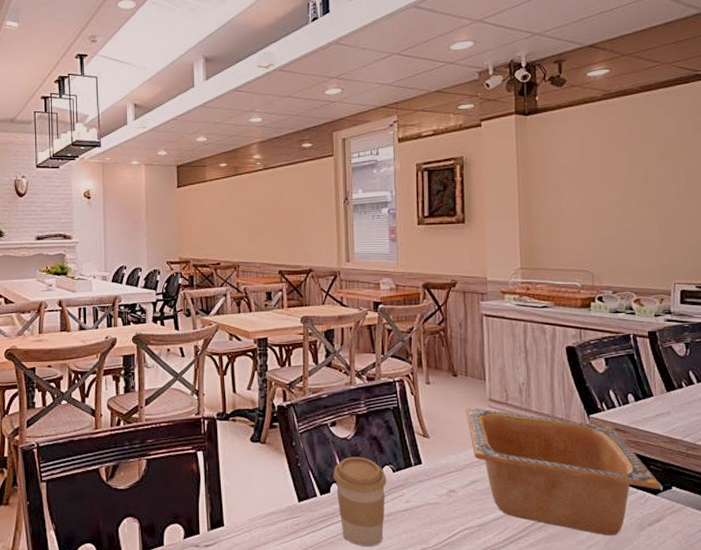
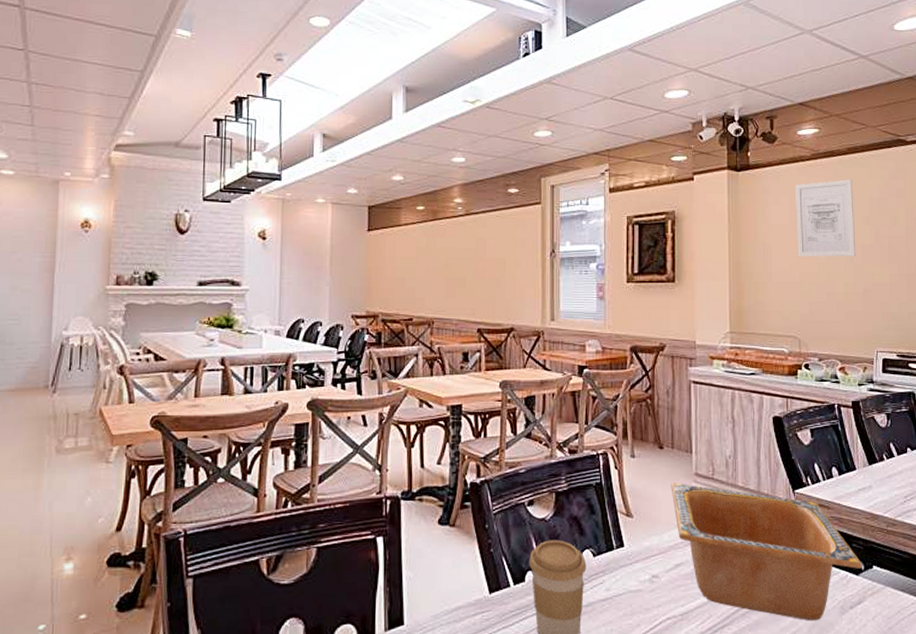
wall art: none [586,117,651,194] -> present [795,179,856,257]

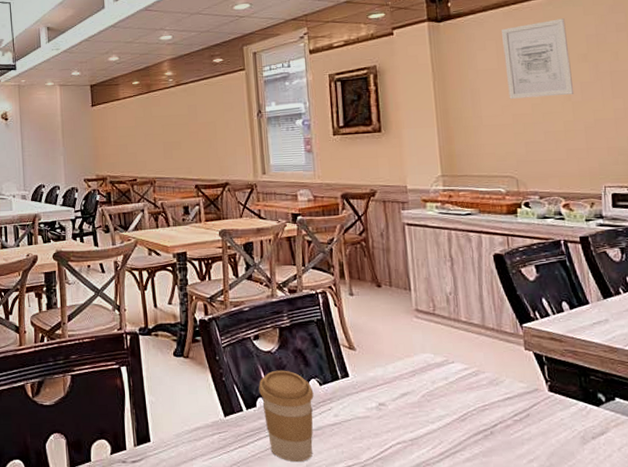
serving bowl: present [671,483,862,621] -> none [391,318,603,450]

